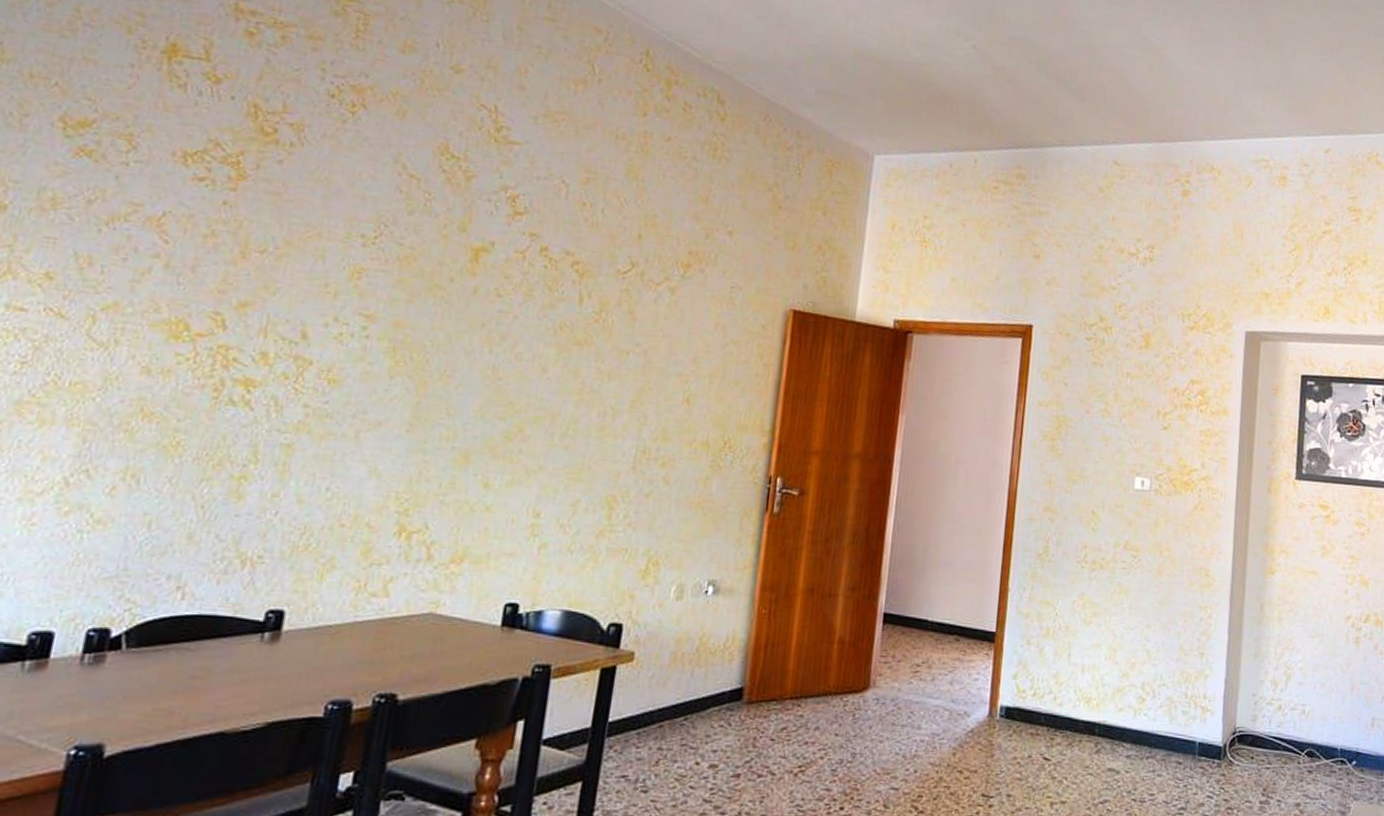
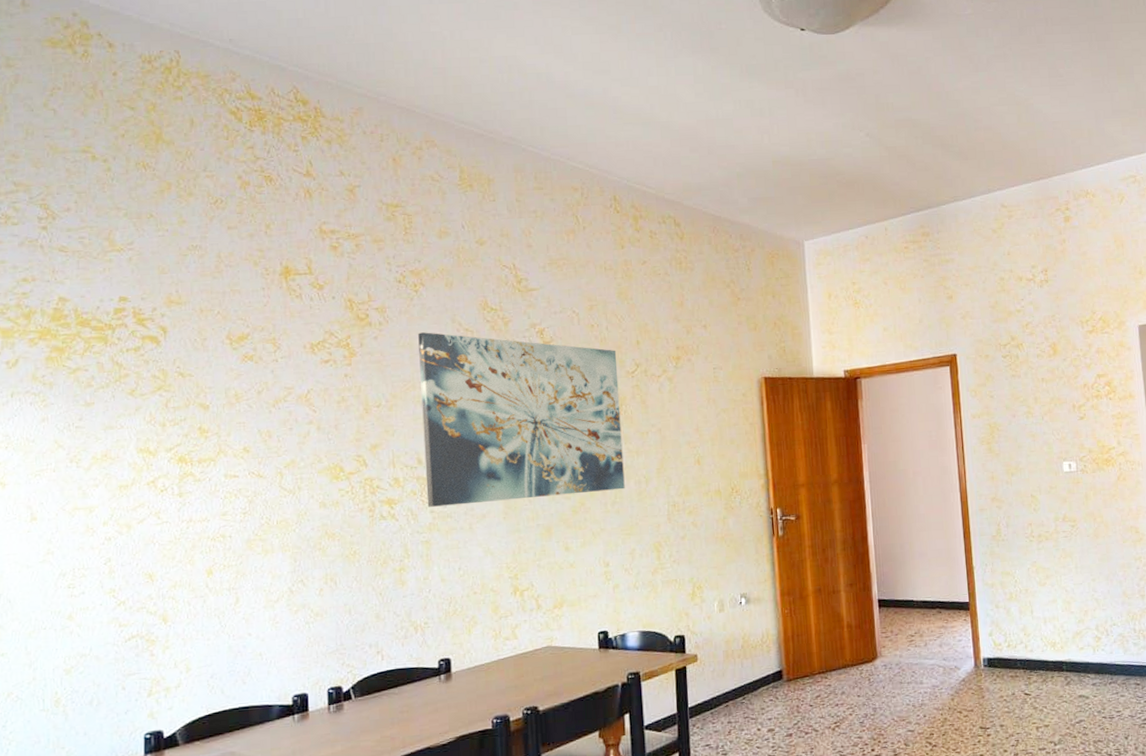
wall art: none [301,167,609,420] -> present [418,332,625,507]

